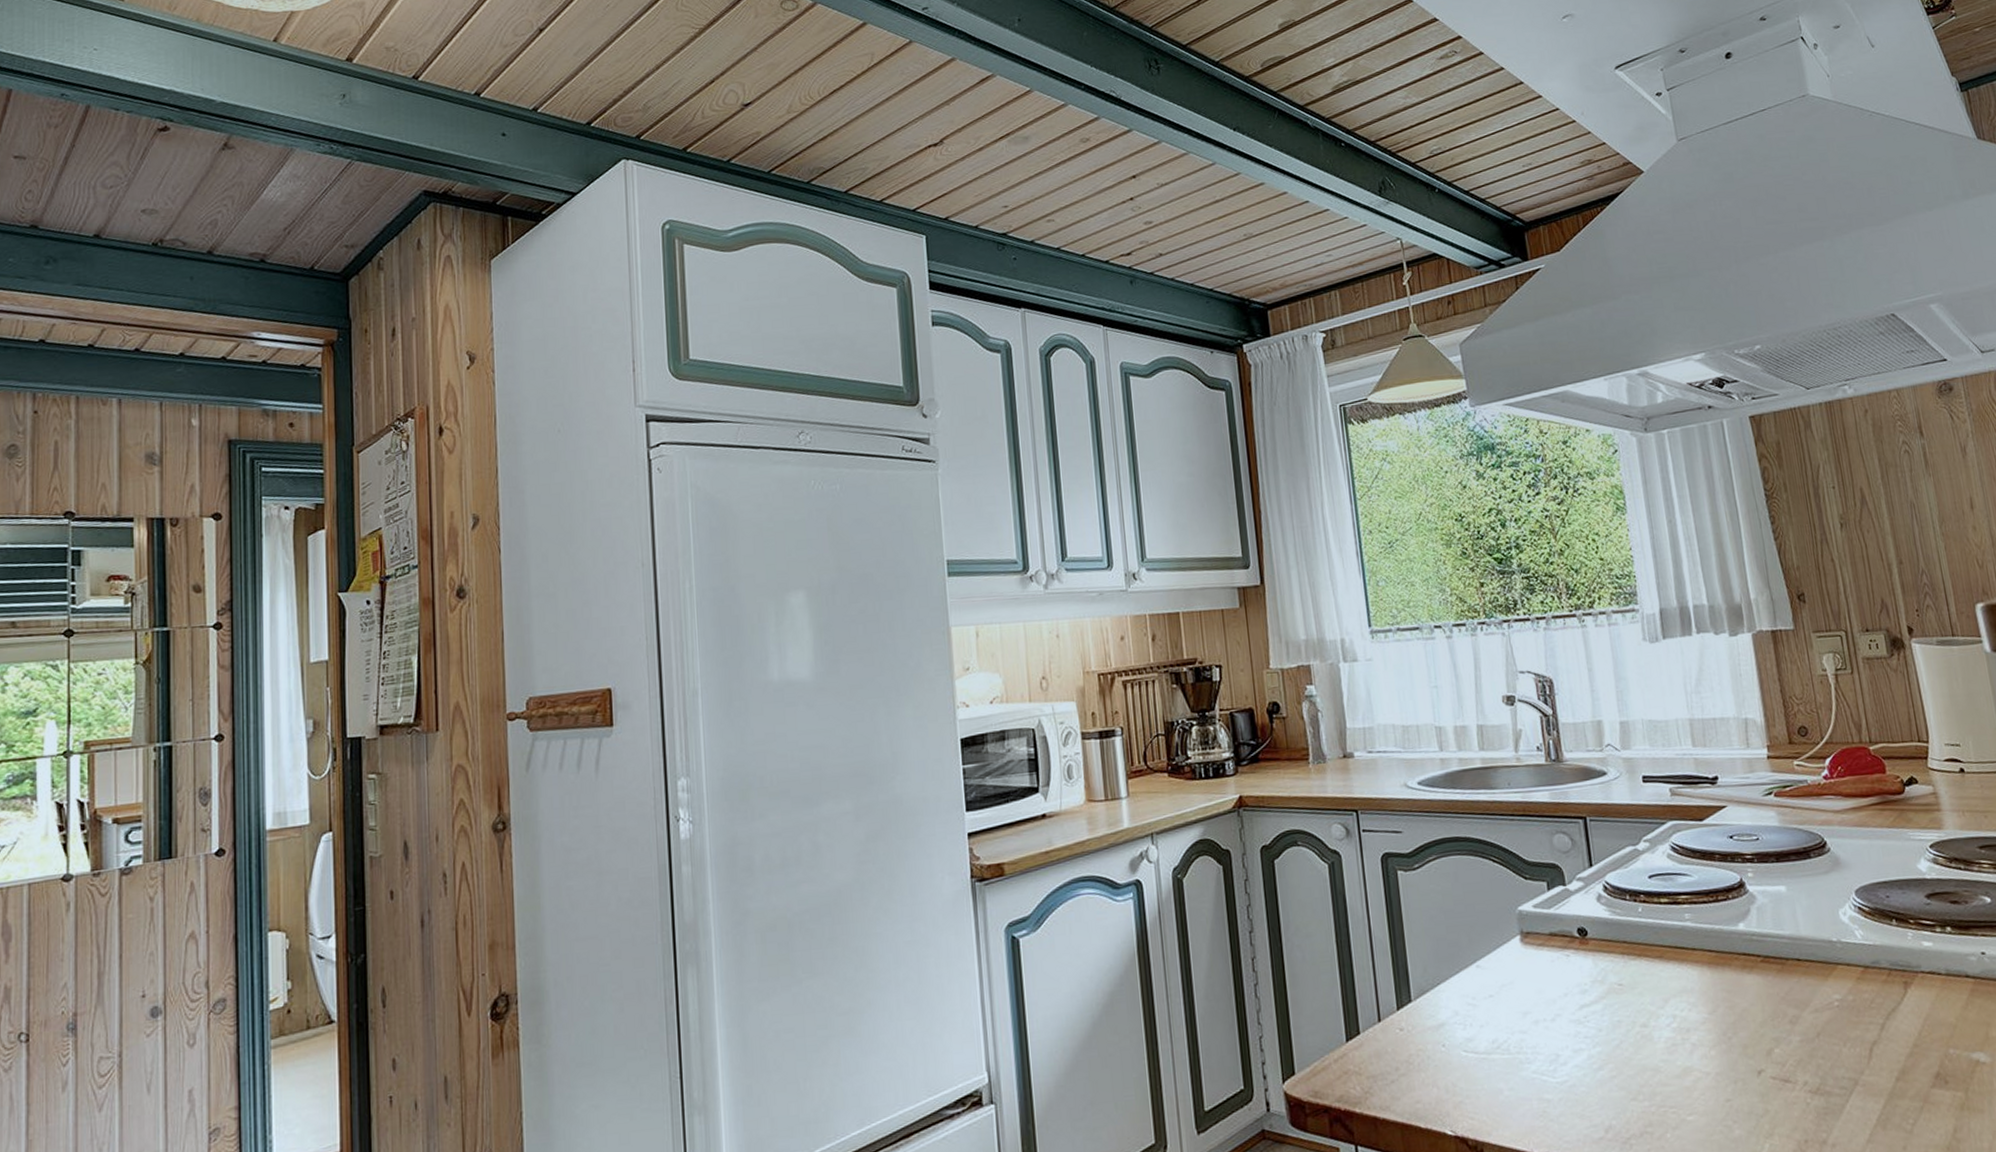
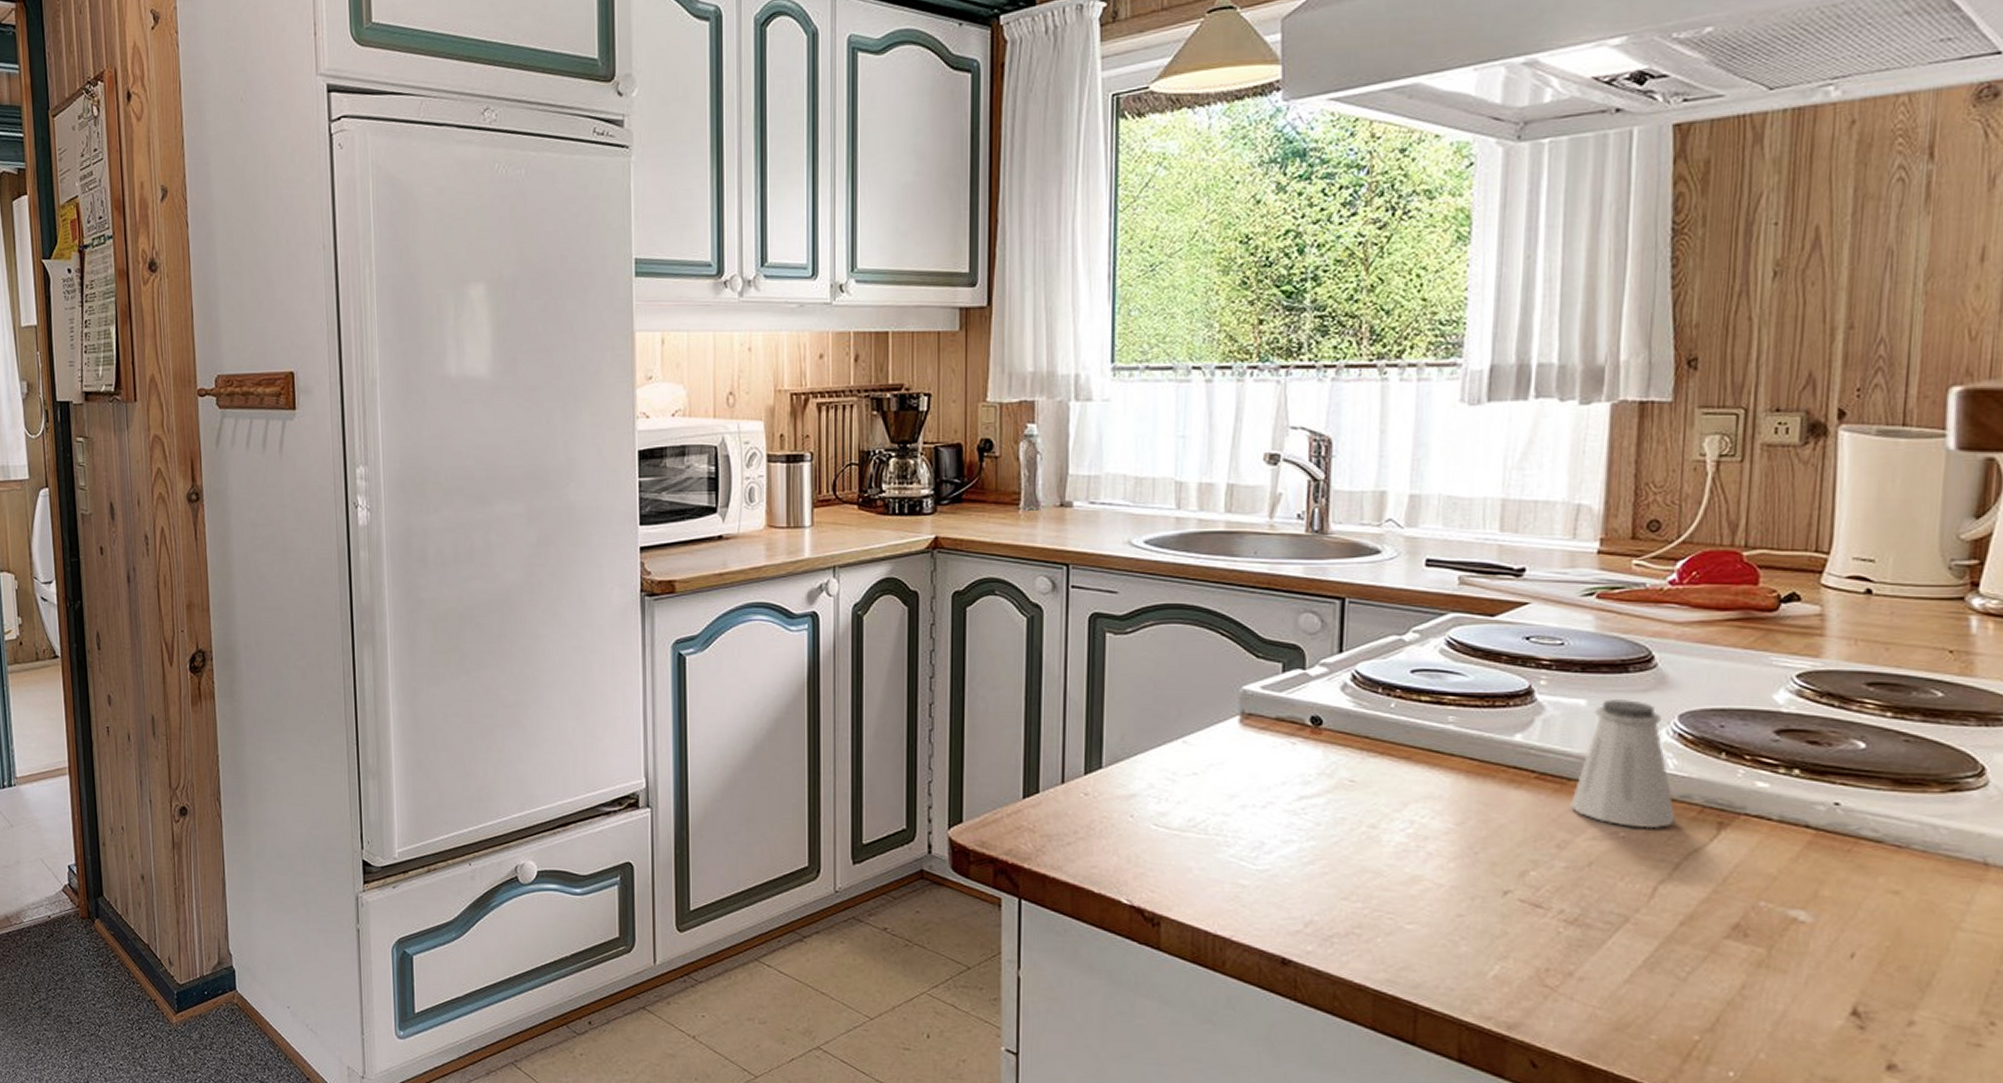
saltshaker: none [1792,881,1873,996] -> present [1570,698,1676,829]

